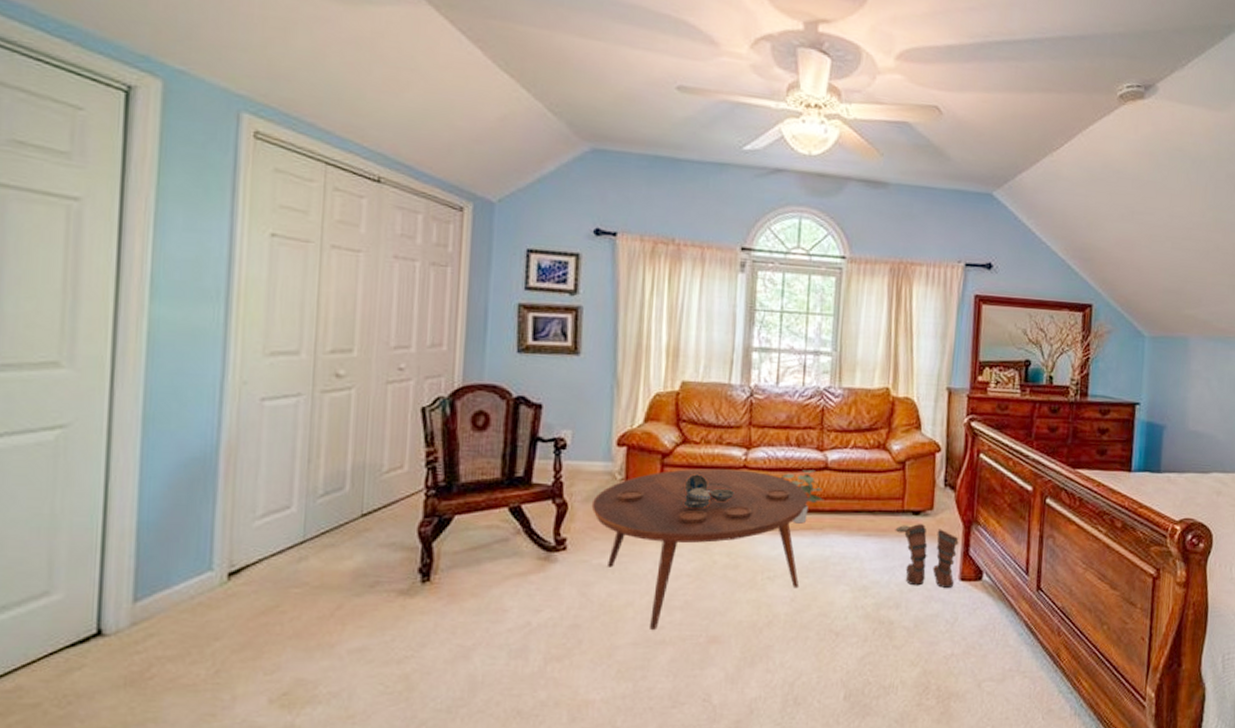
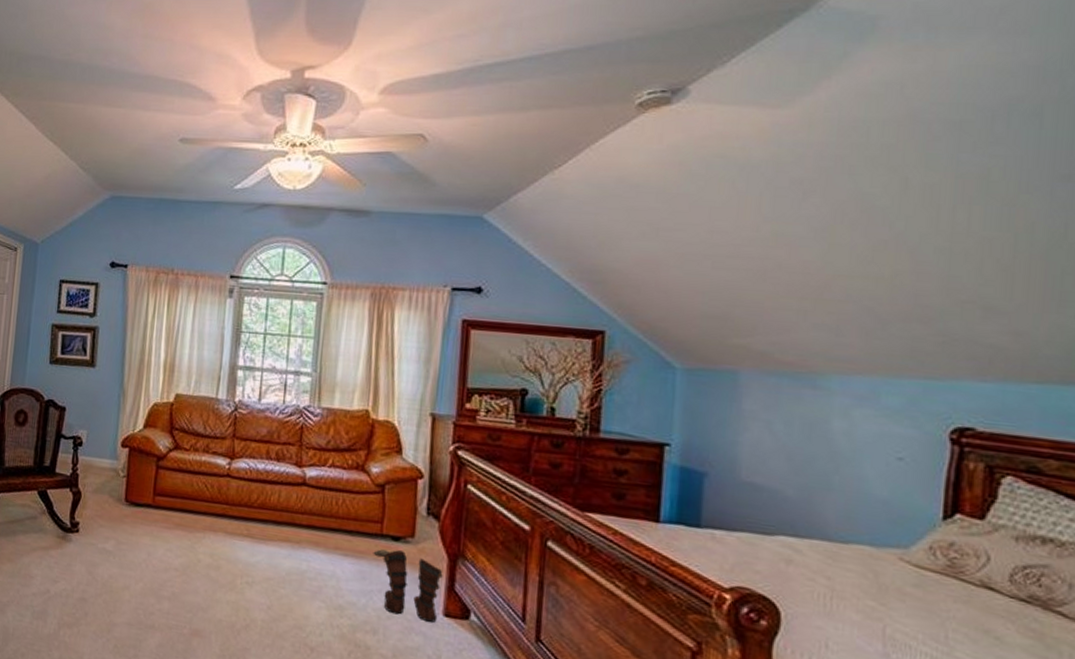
coffee table: present [591,468,809,629] -> none [99,472,287,614]
decorative bowl: present [684,474,735,509] -> none [174,477,219,510]
potted plant: present [781,470,824,524] -> none [261,483,302,535]

